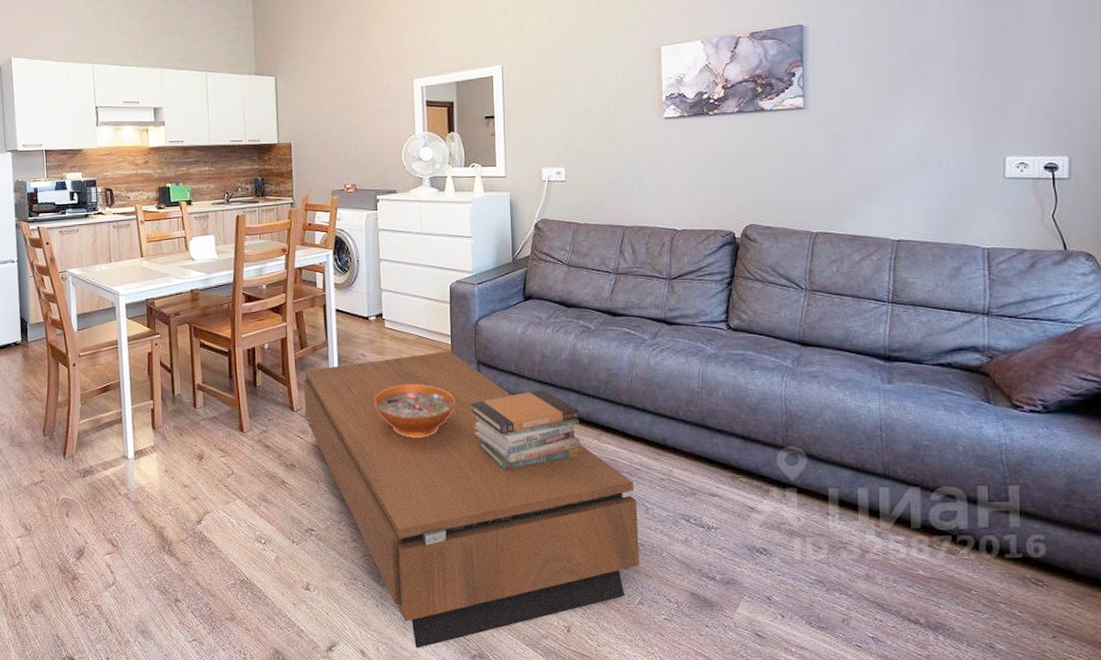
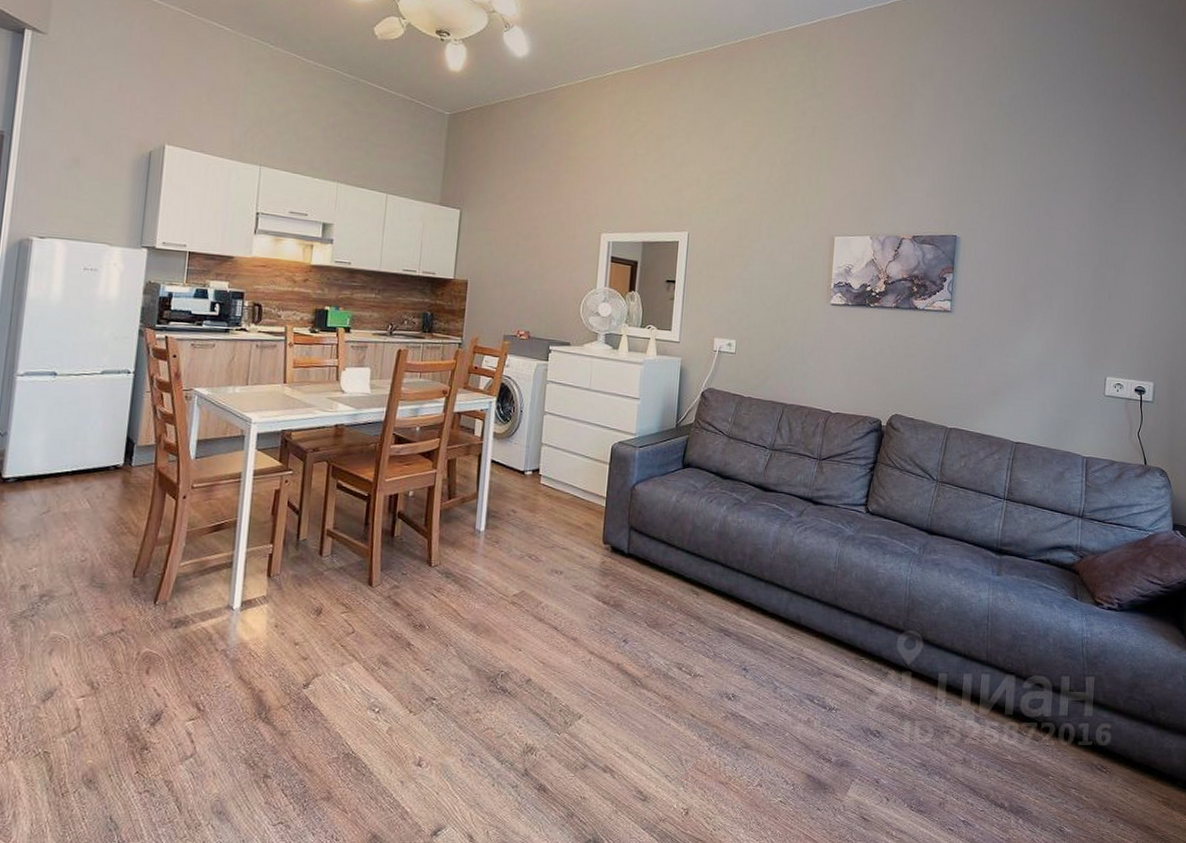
coffee table: present [303,351,640,648] -> none [442,513,767,833]
decorative bowl: present [374,384,456,438] -> none [518,545,603,603]
book stack: present [471,389,581,471] -> none [617,560,722,643]

